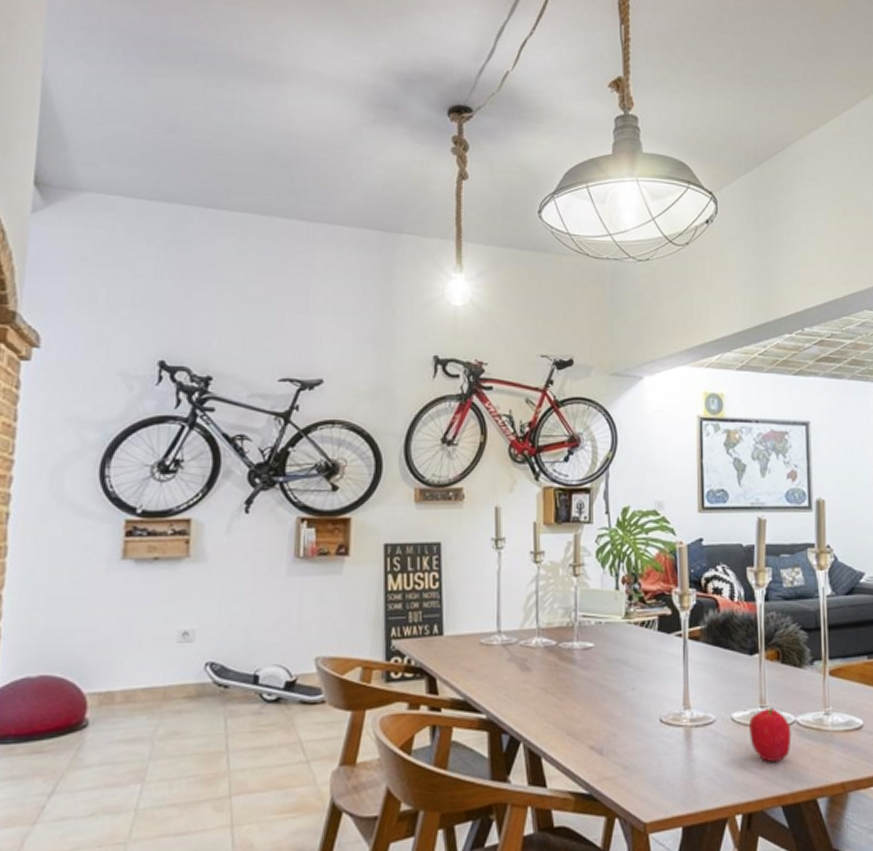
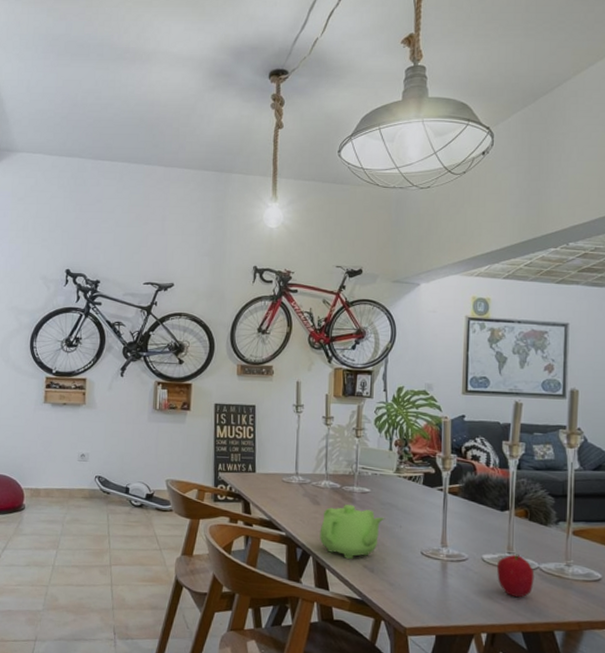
teapot: none [531,667,614,740] -> present [319,505,385,559]

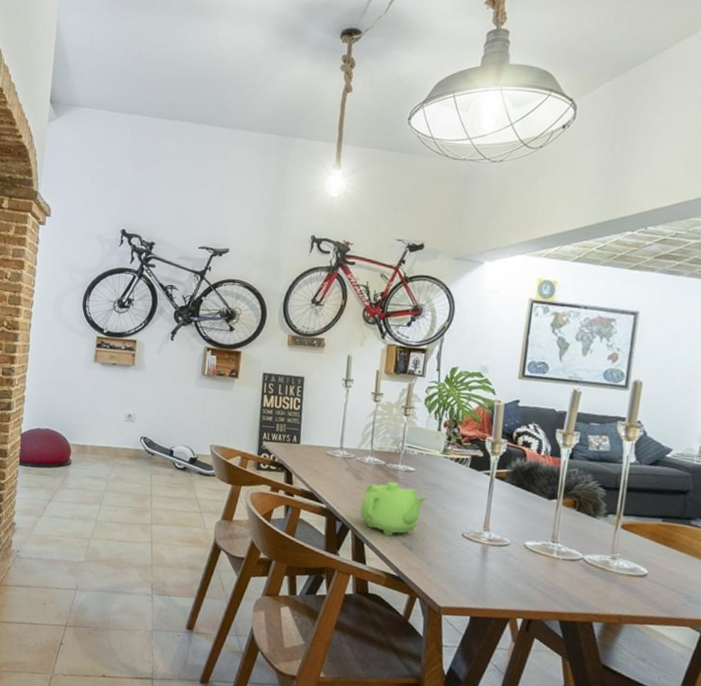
fruit: present [497,554,535,598] -> none [538,543,578,587]

